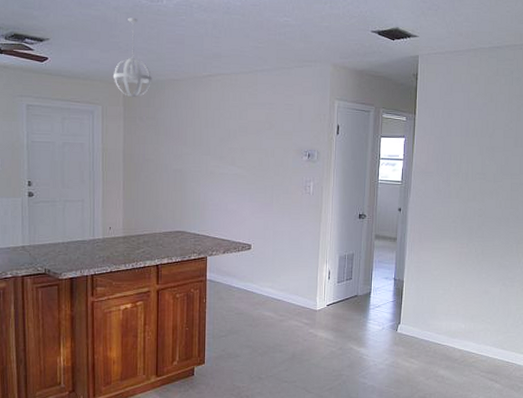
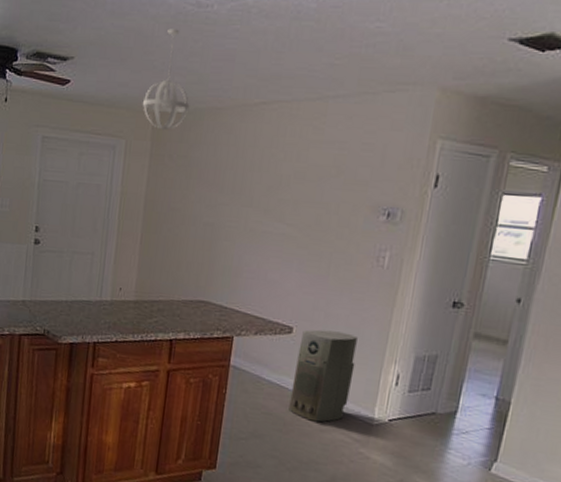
air purifier: none [255,244,299,314] -> present [289,329,358,422]

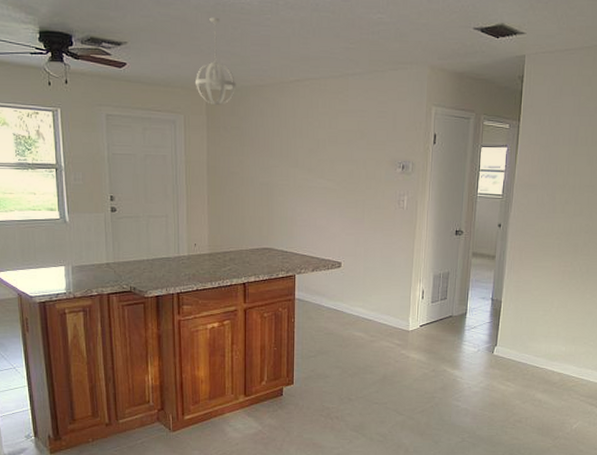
air purifier: present [289,329,358,422] -> none [345,262,391,335]

